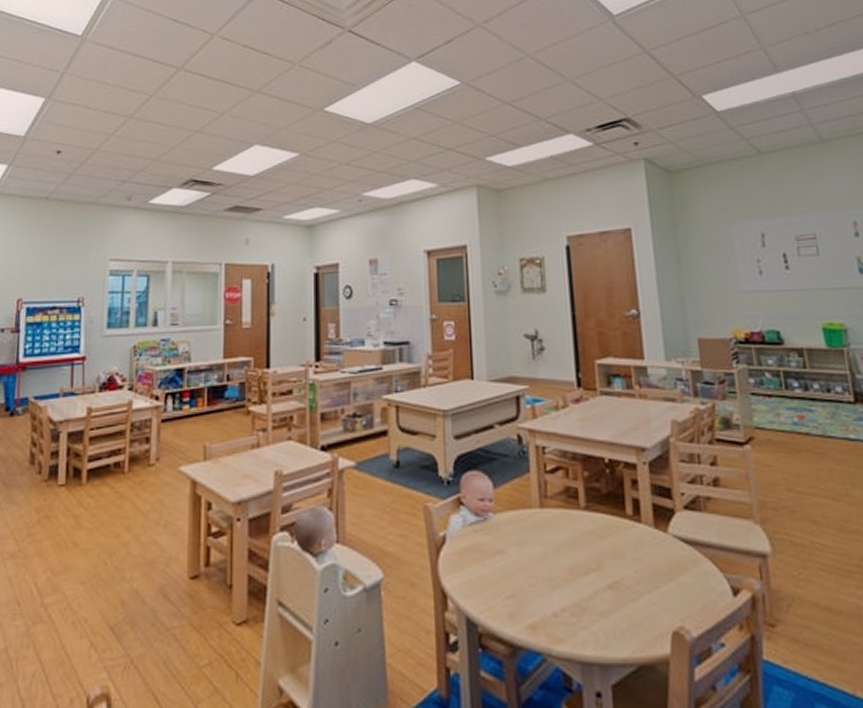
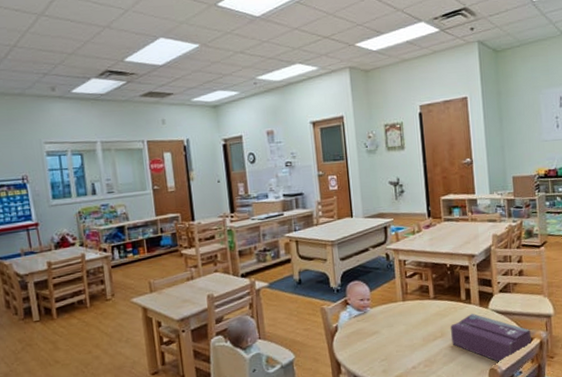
tissue box: none [611,537,738,625] -> present [451,313,532,363]

